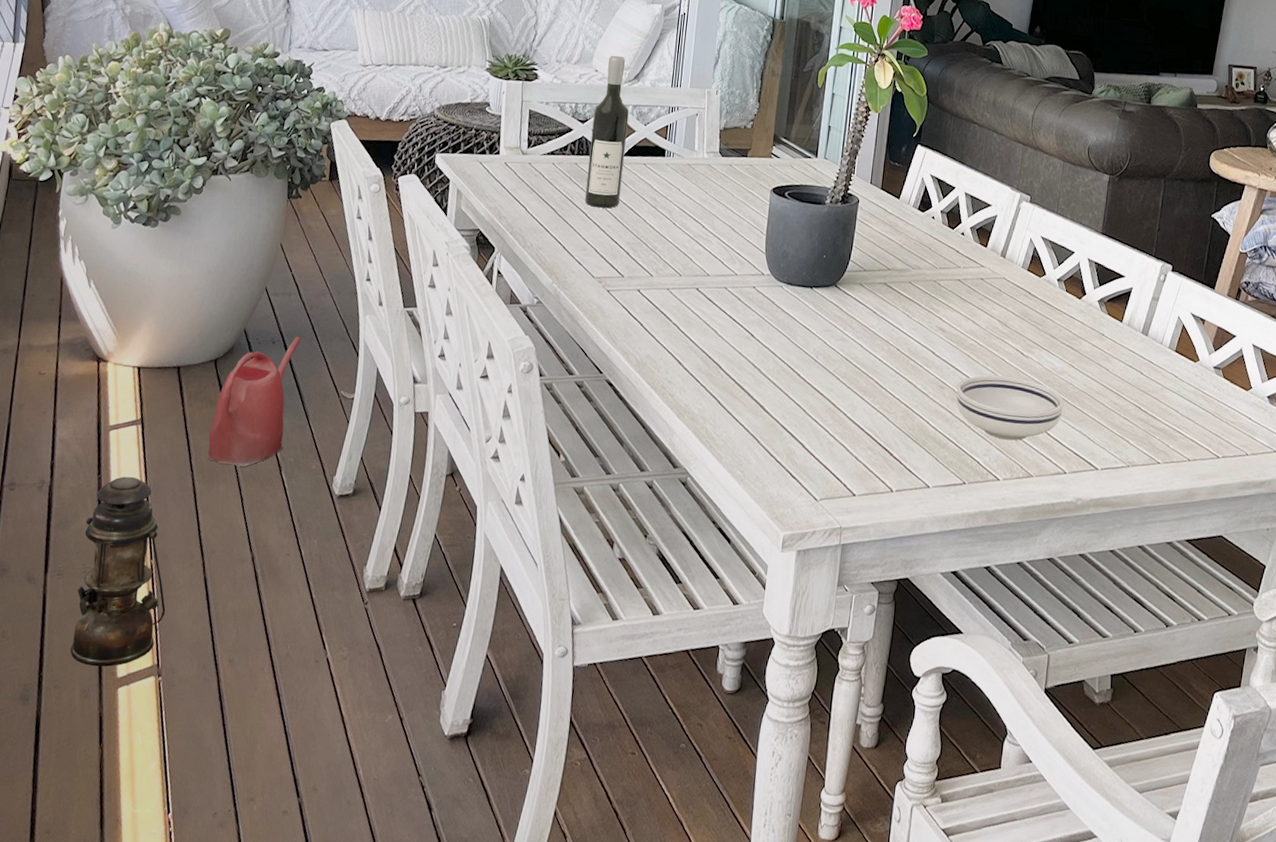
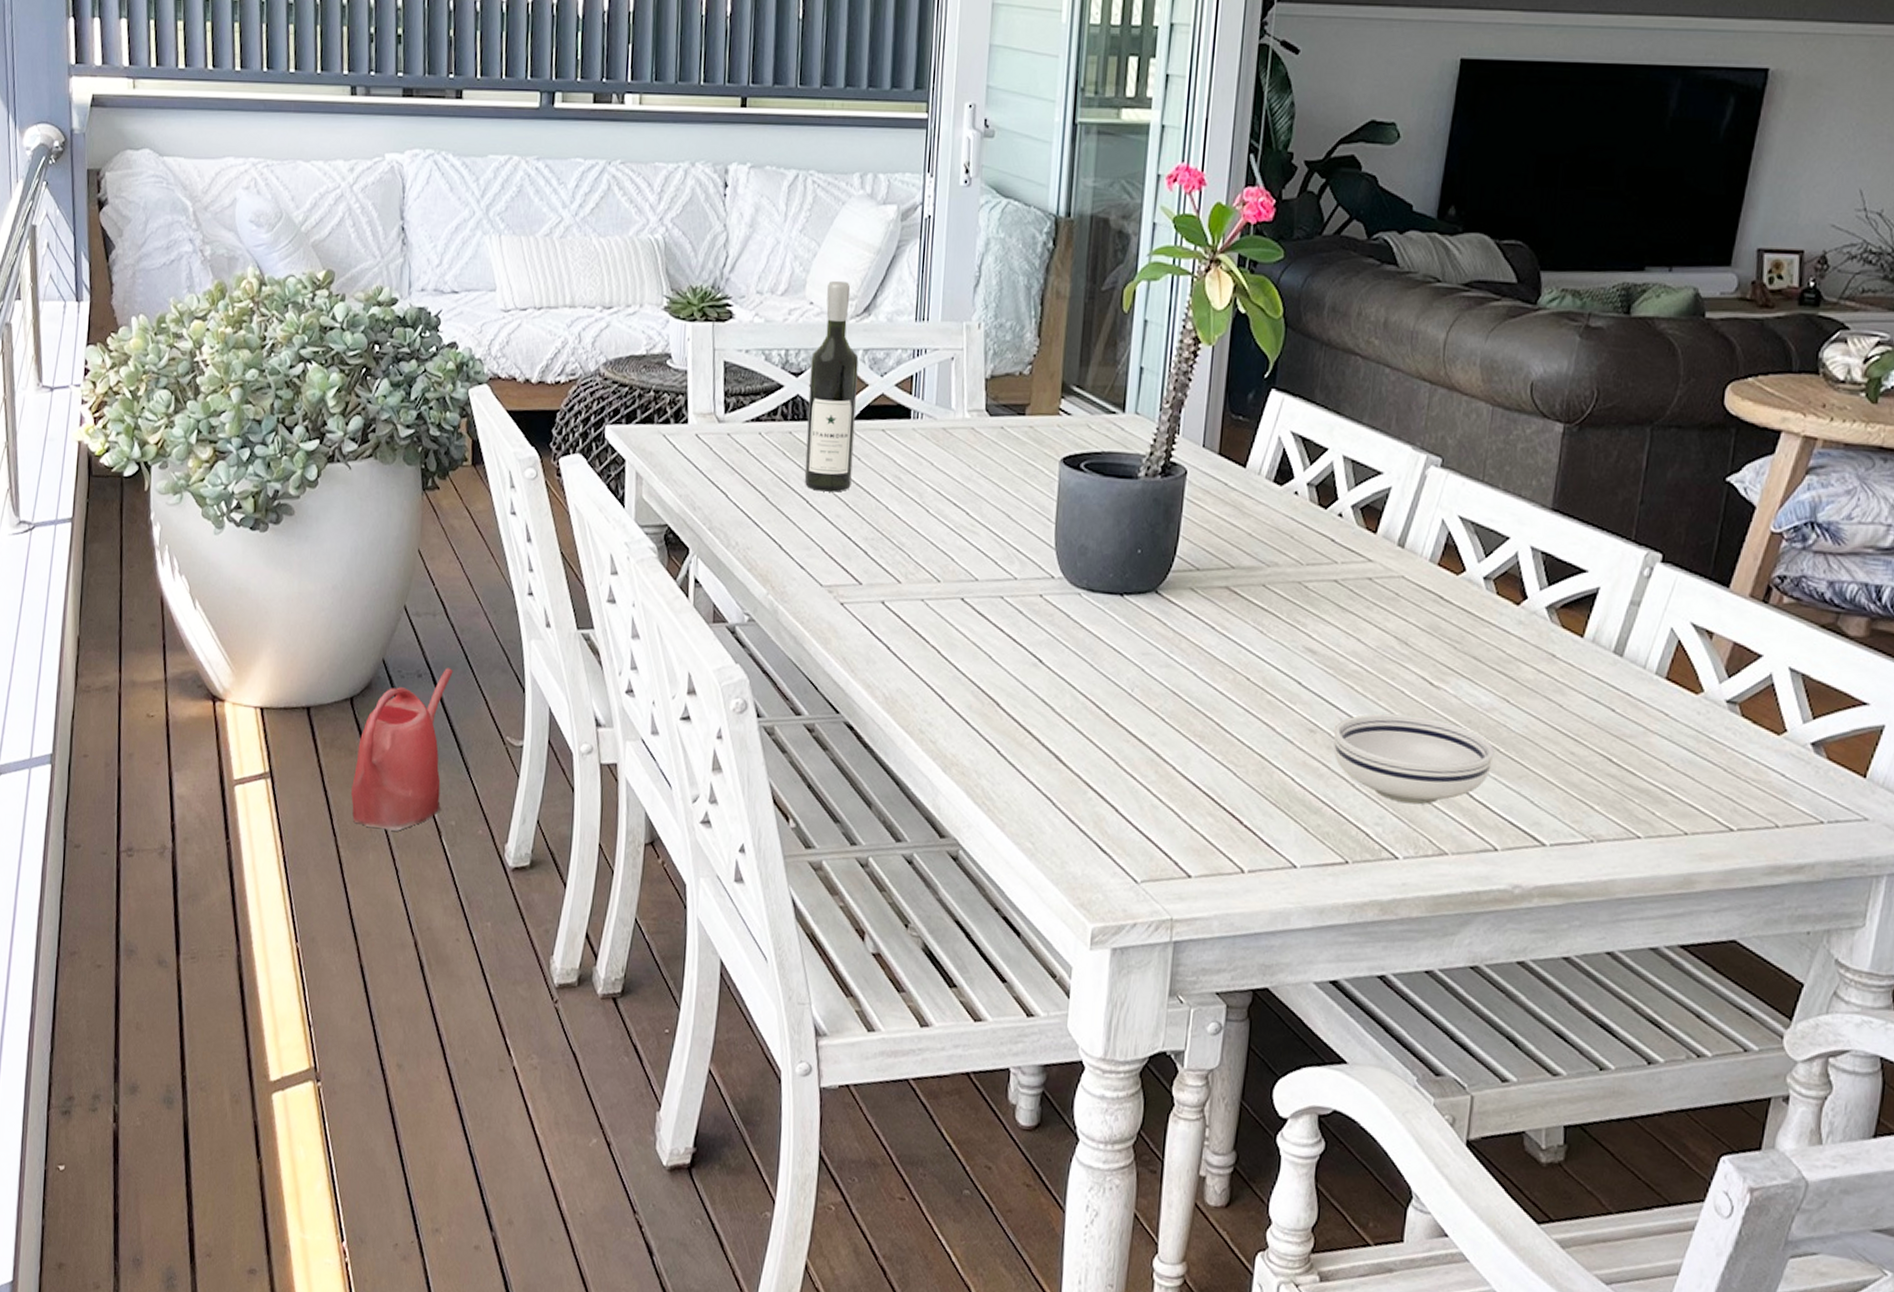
lantern: present [70,476,166,667] -> none [214,841,319,1068]

